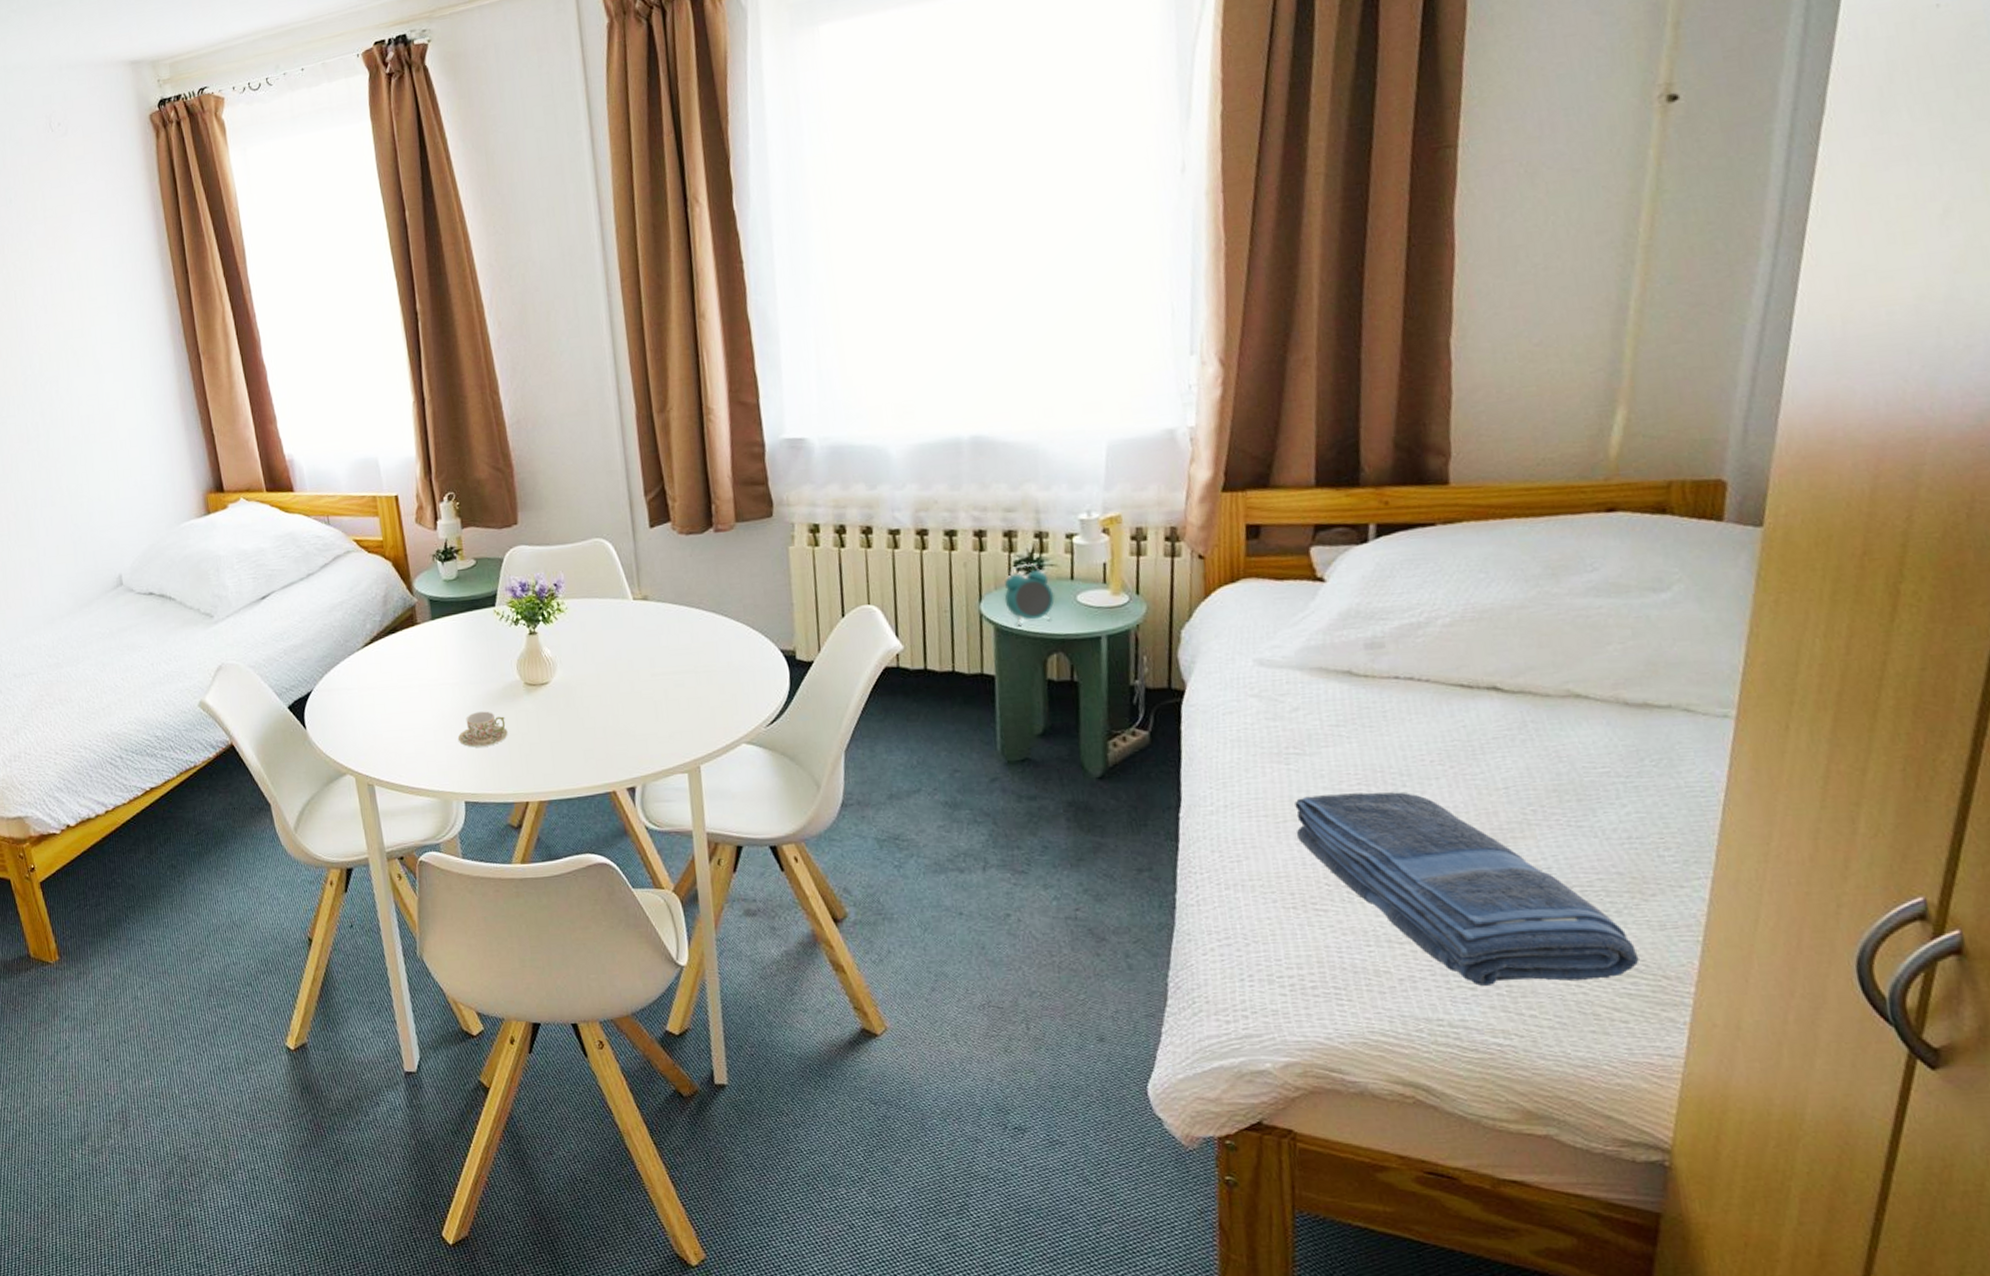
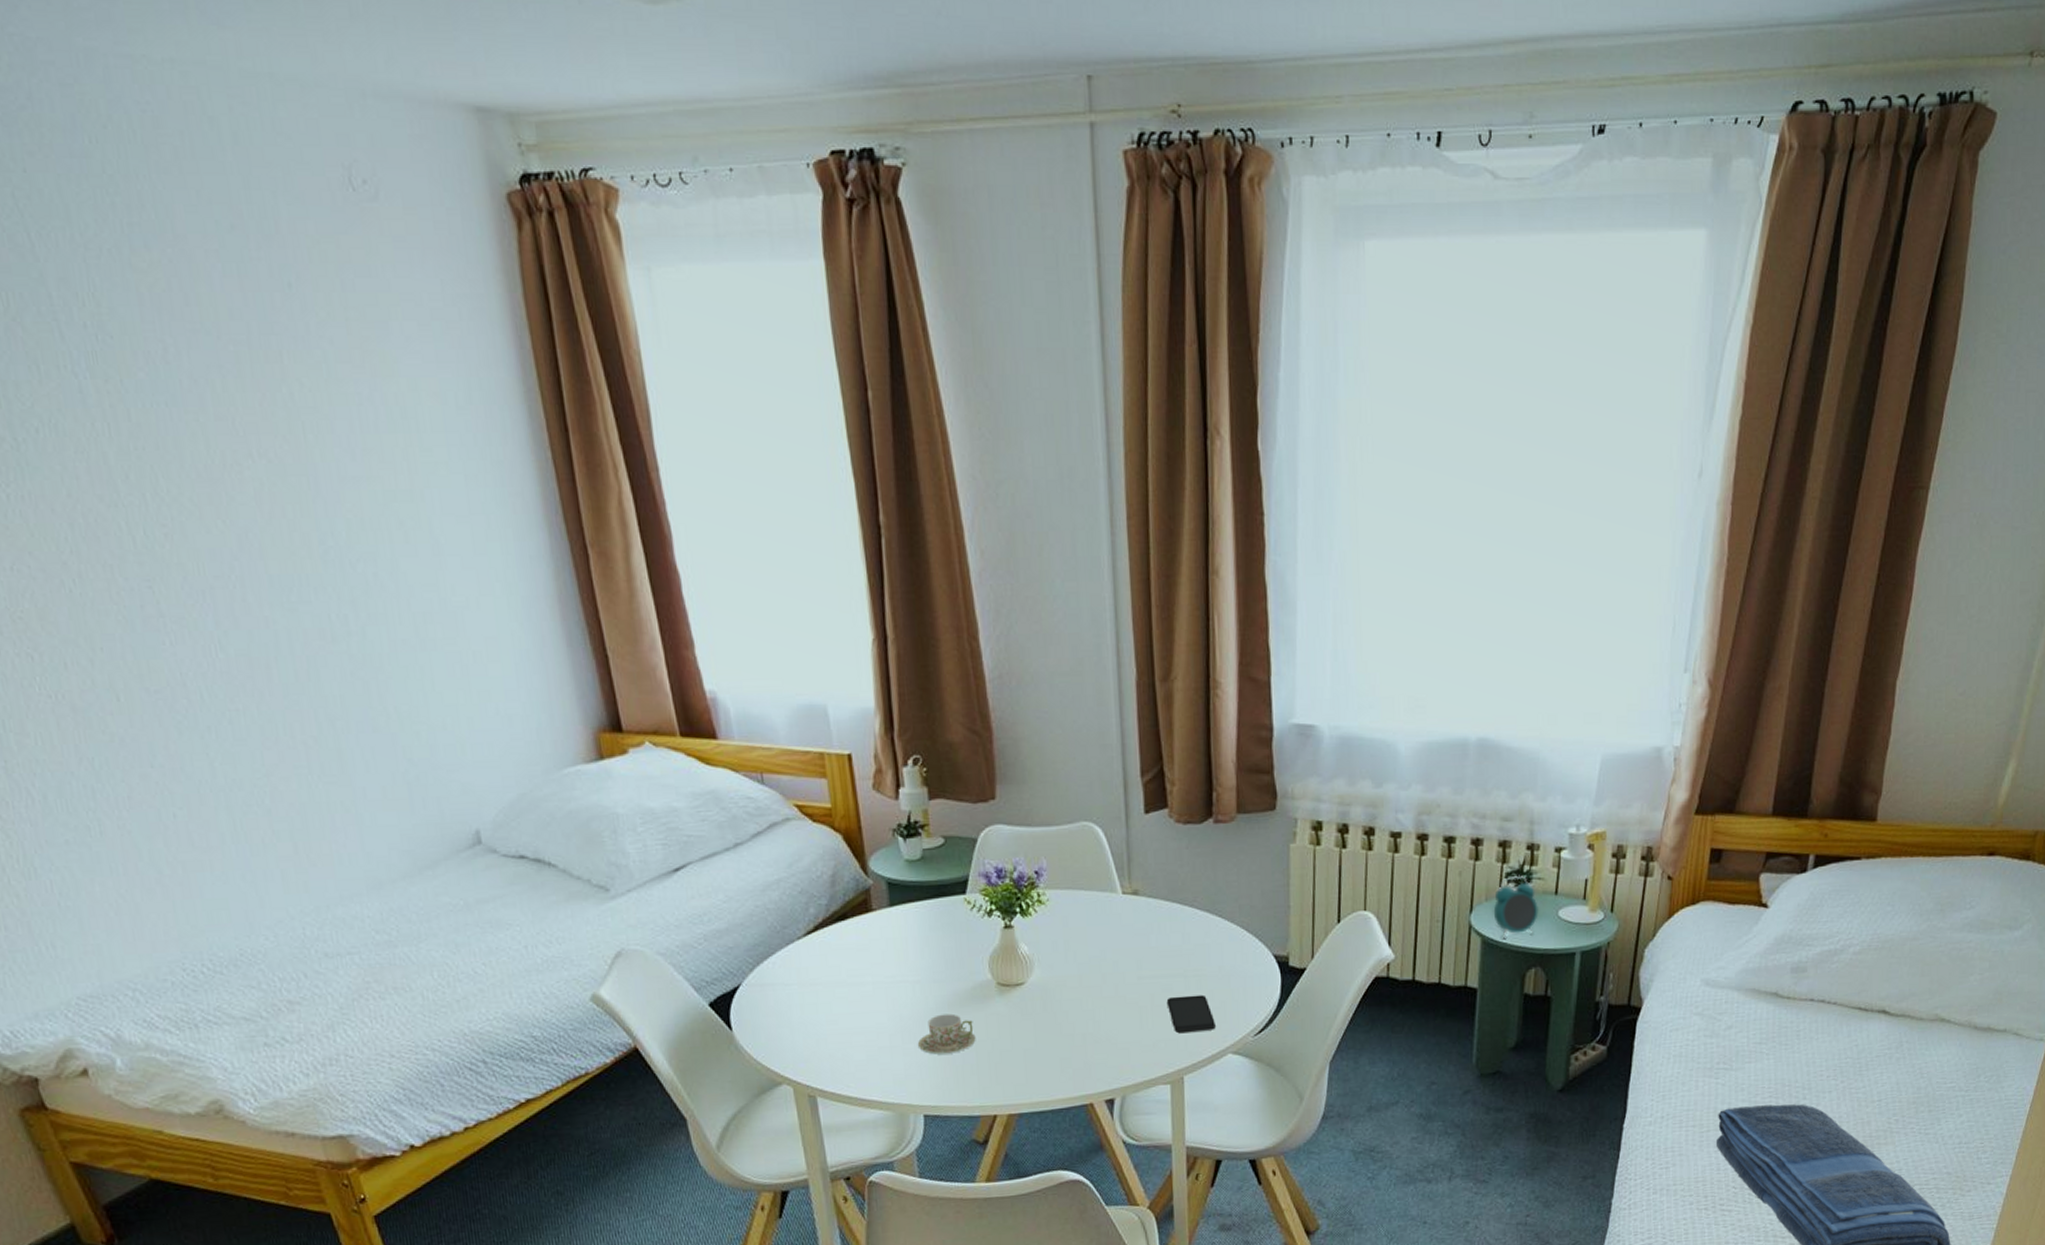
mobile phone: none [679,688,728,725] -> present [1166,994,1216,1033]

